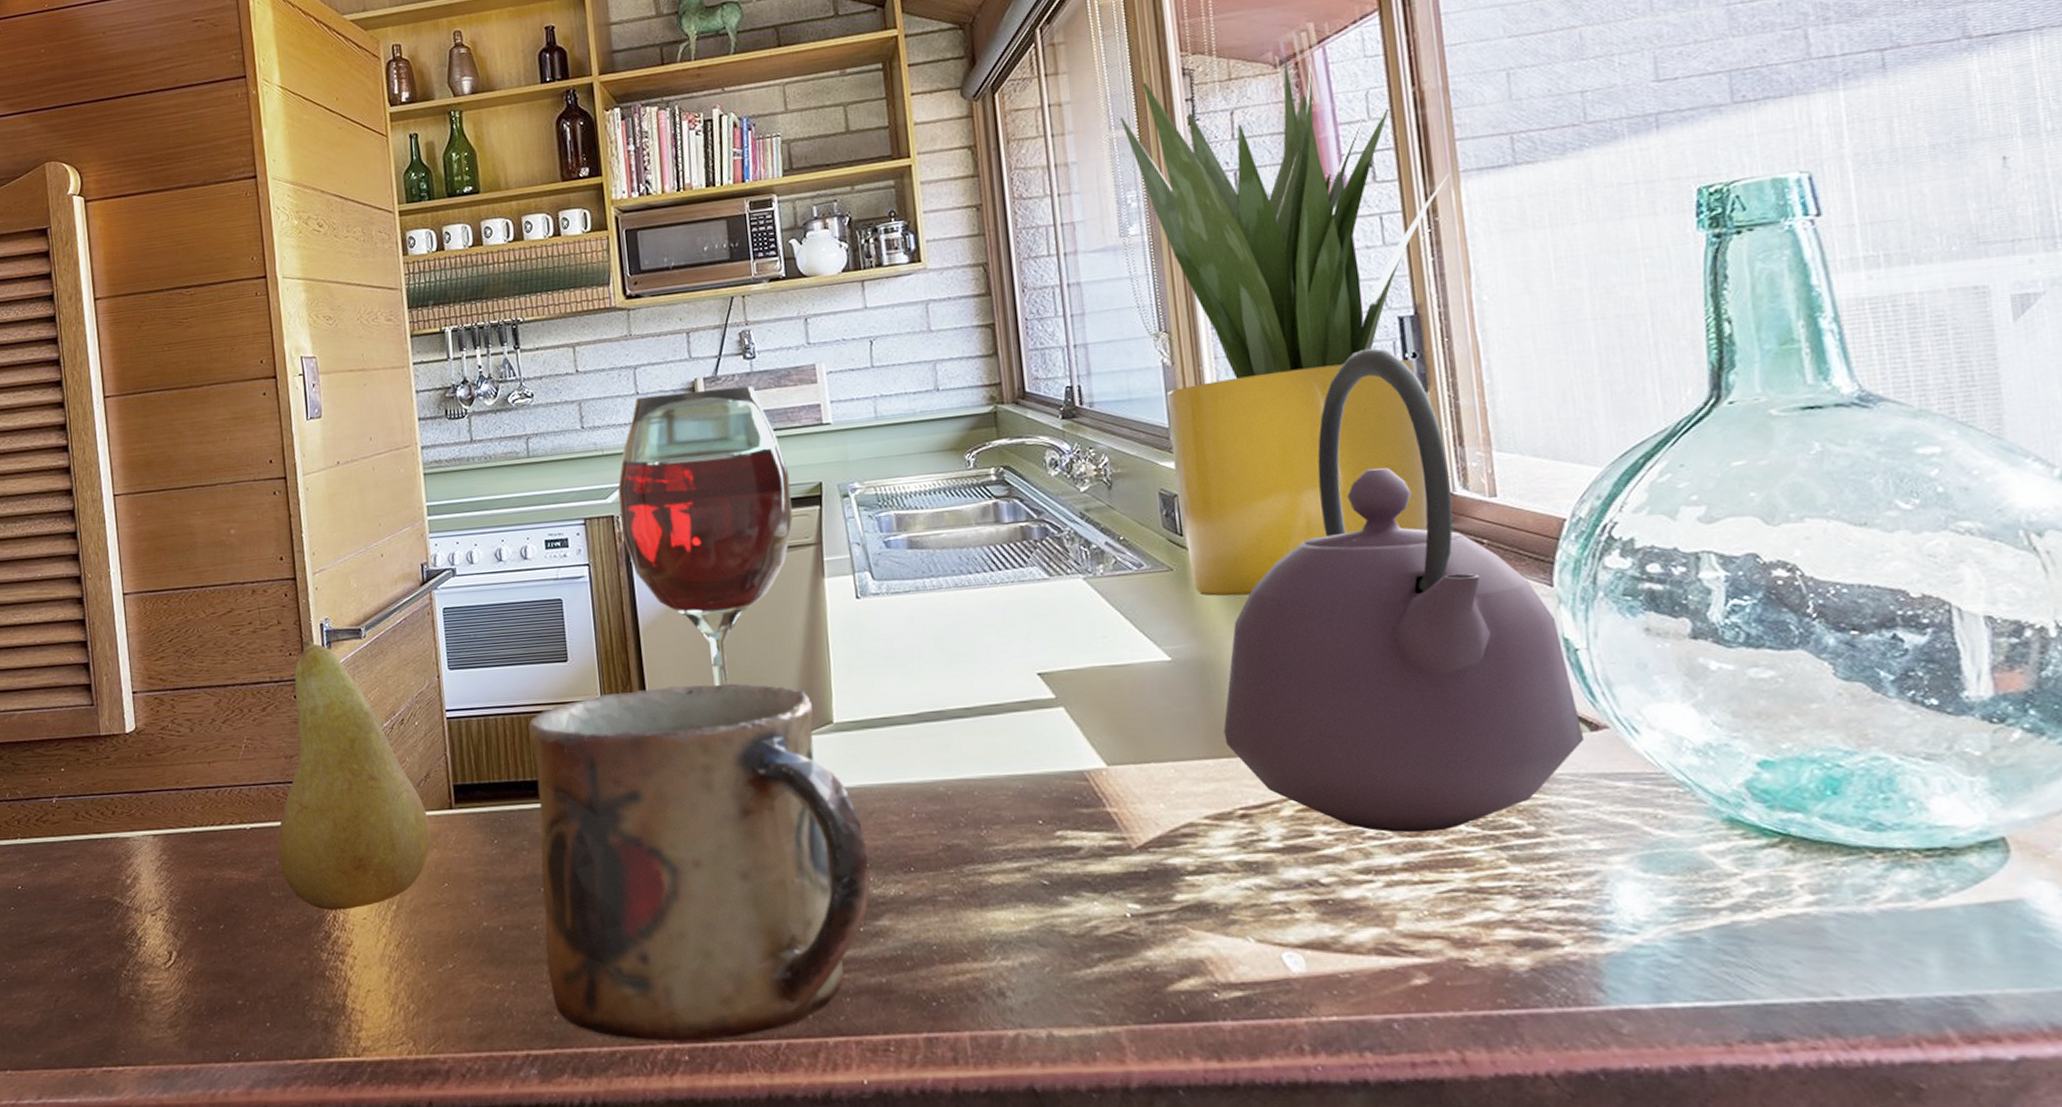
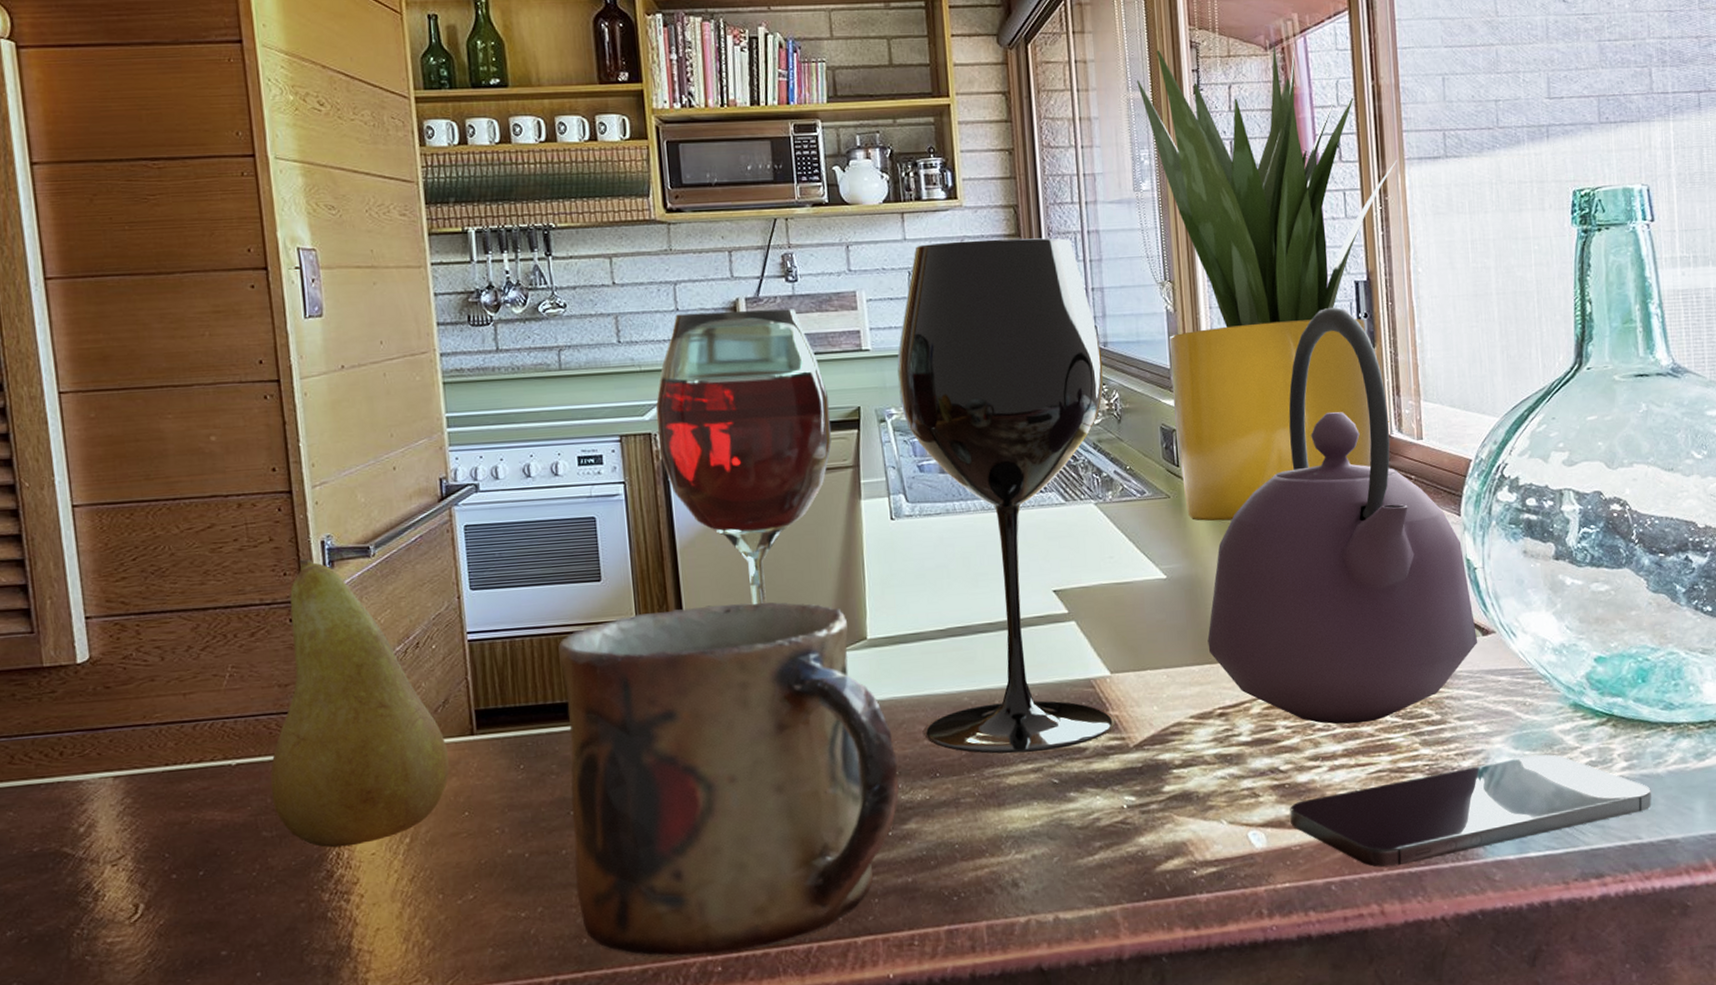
wineglass: none [860,294,1114,850] -> present [897,238,1116,754]
smartphone: none [1335,880,1856,1007] -> present [1290,754,1652,868]

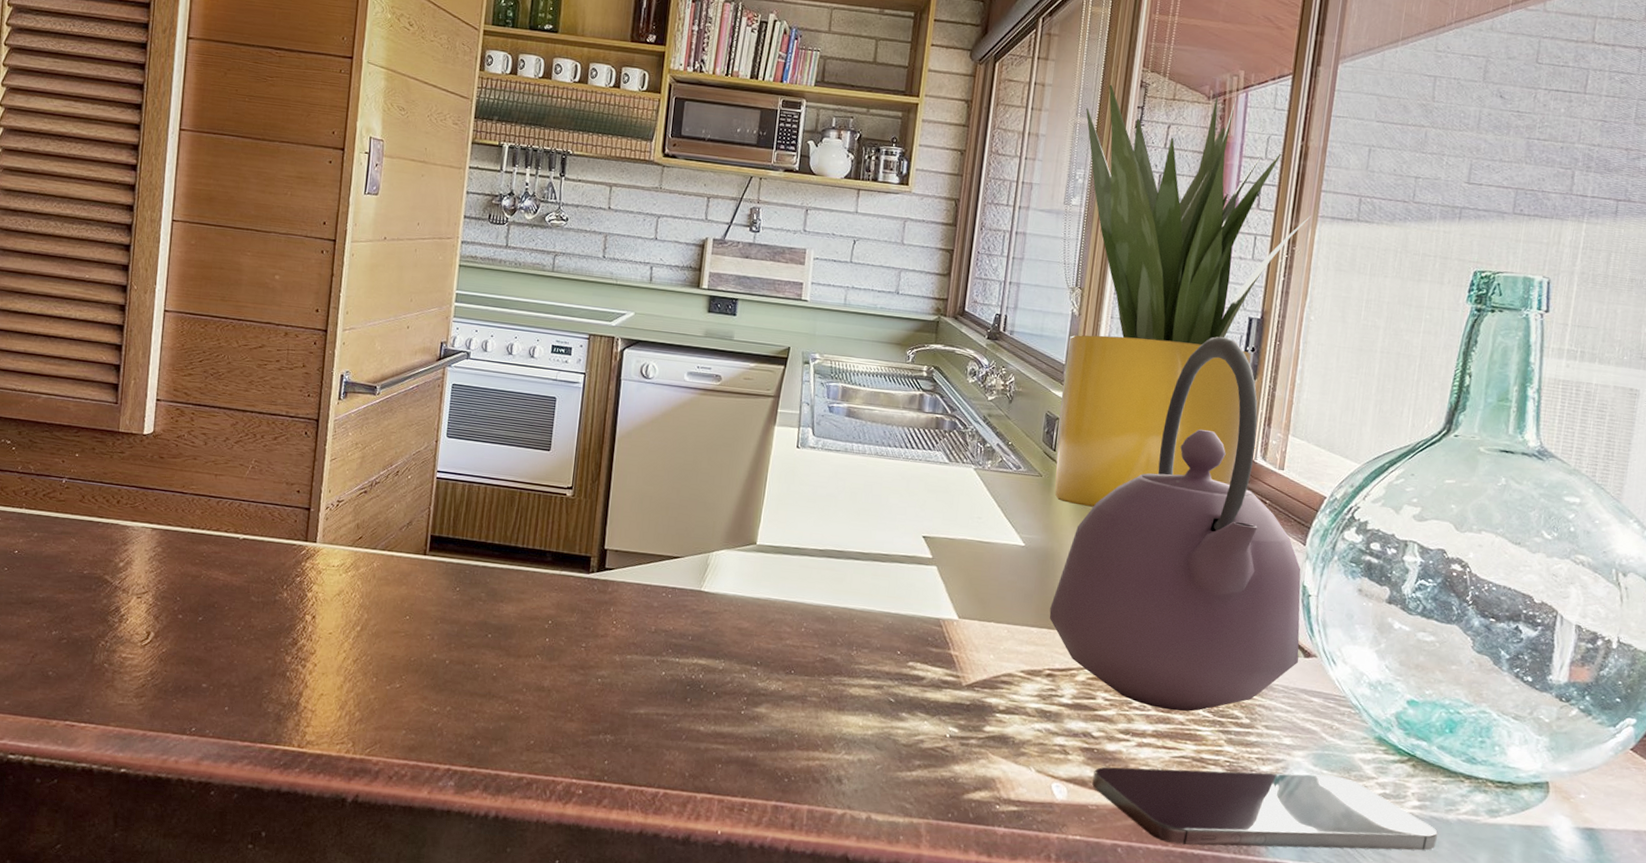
fruit: present [270,558,450,848] -> none [263,386,404,624]
mug: present [558,602,899,956] -> none [480,484,761,782]
wineglass: present [655,309,832,605] -> none [618,242,766,497]
wineglass: present [897,238,1116,754] -> none [787,219,1007,674]

